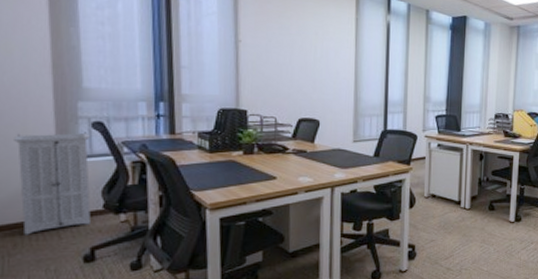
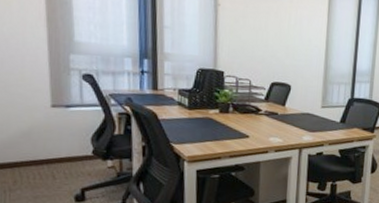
storage cabinet: present [14,132,91,235] -> none [13,81,81,174]

